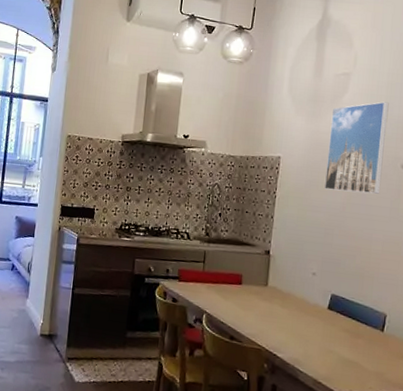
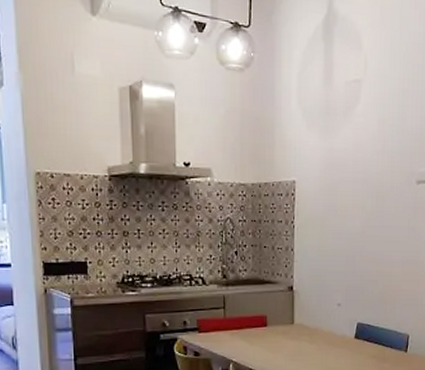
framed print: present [325,101,389,194] -> none [343,112,402,215]

